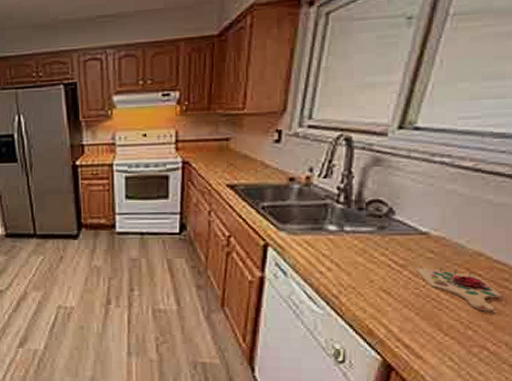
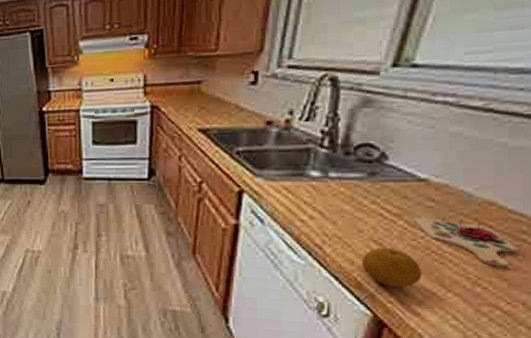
fruit: none [373,296,424,333] -> present [362,247,423,288]

